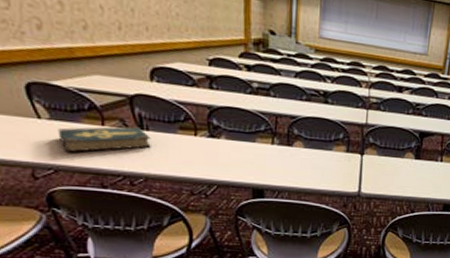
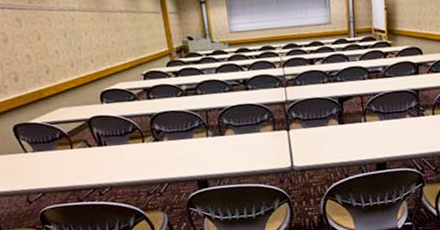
book: present [57,126,151,153] -> none [40,144,110,177]

